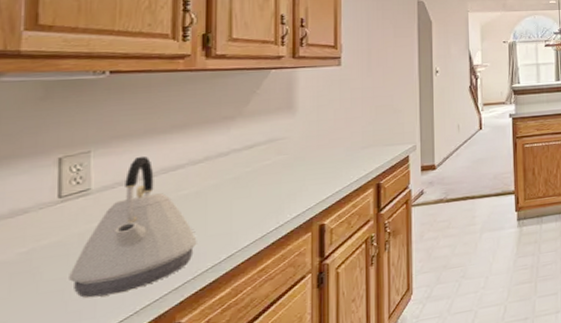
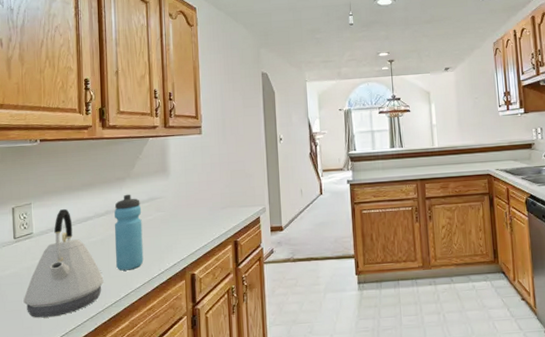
water bottle: none [215,135,256,228] -> present [114,194,144,271]

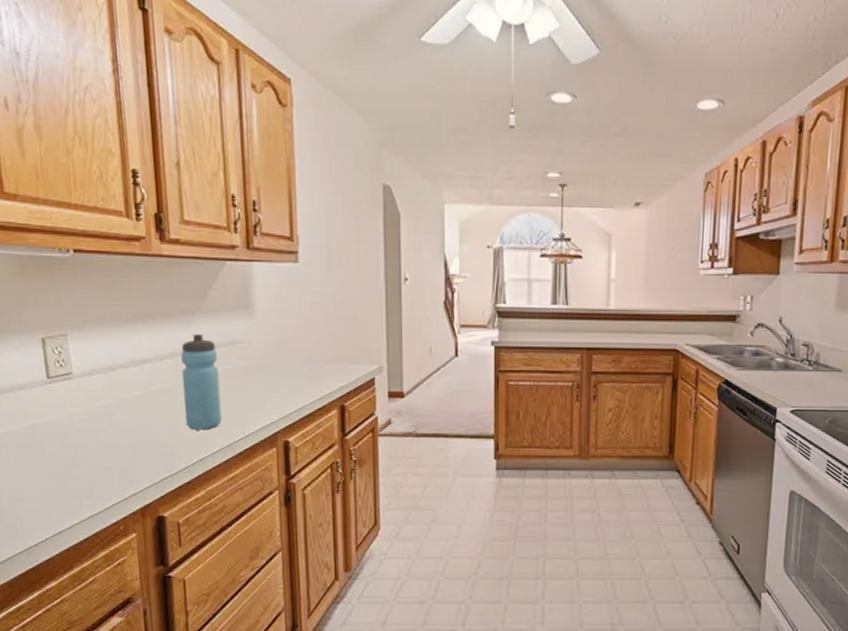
kettle: present [23,208,104,318] -> none [66,345,171,479]

